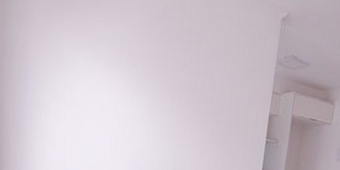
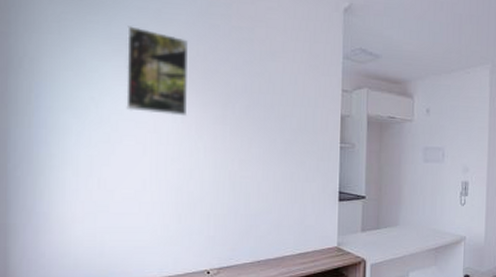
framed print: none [94,23,146,105] -> present [126,26,188,117]

